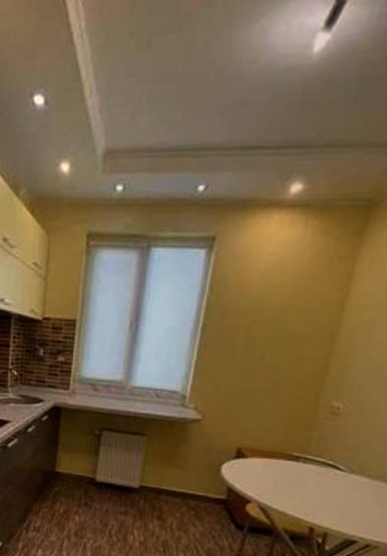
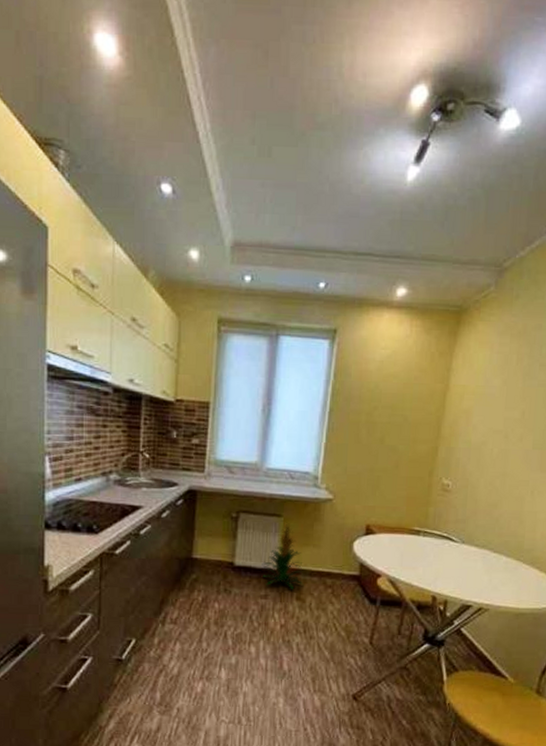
indoor plant: none [123,440,167,510] -> present [262,520,305,590]

